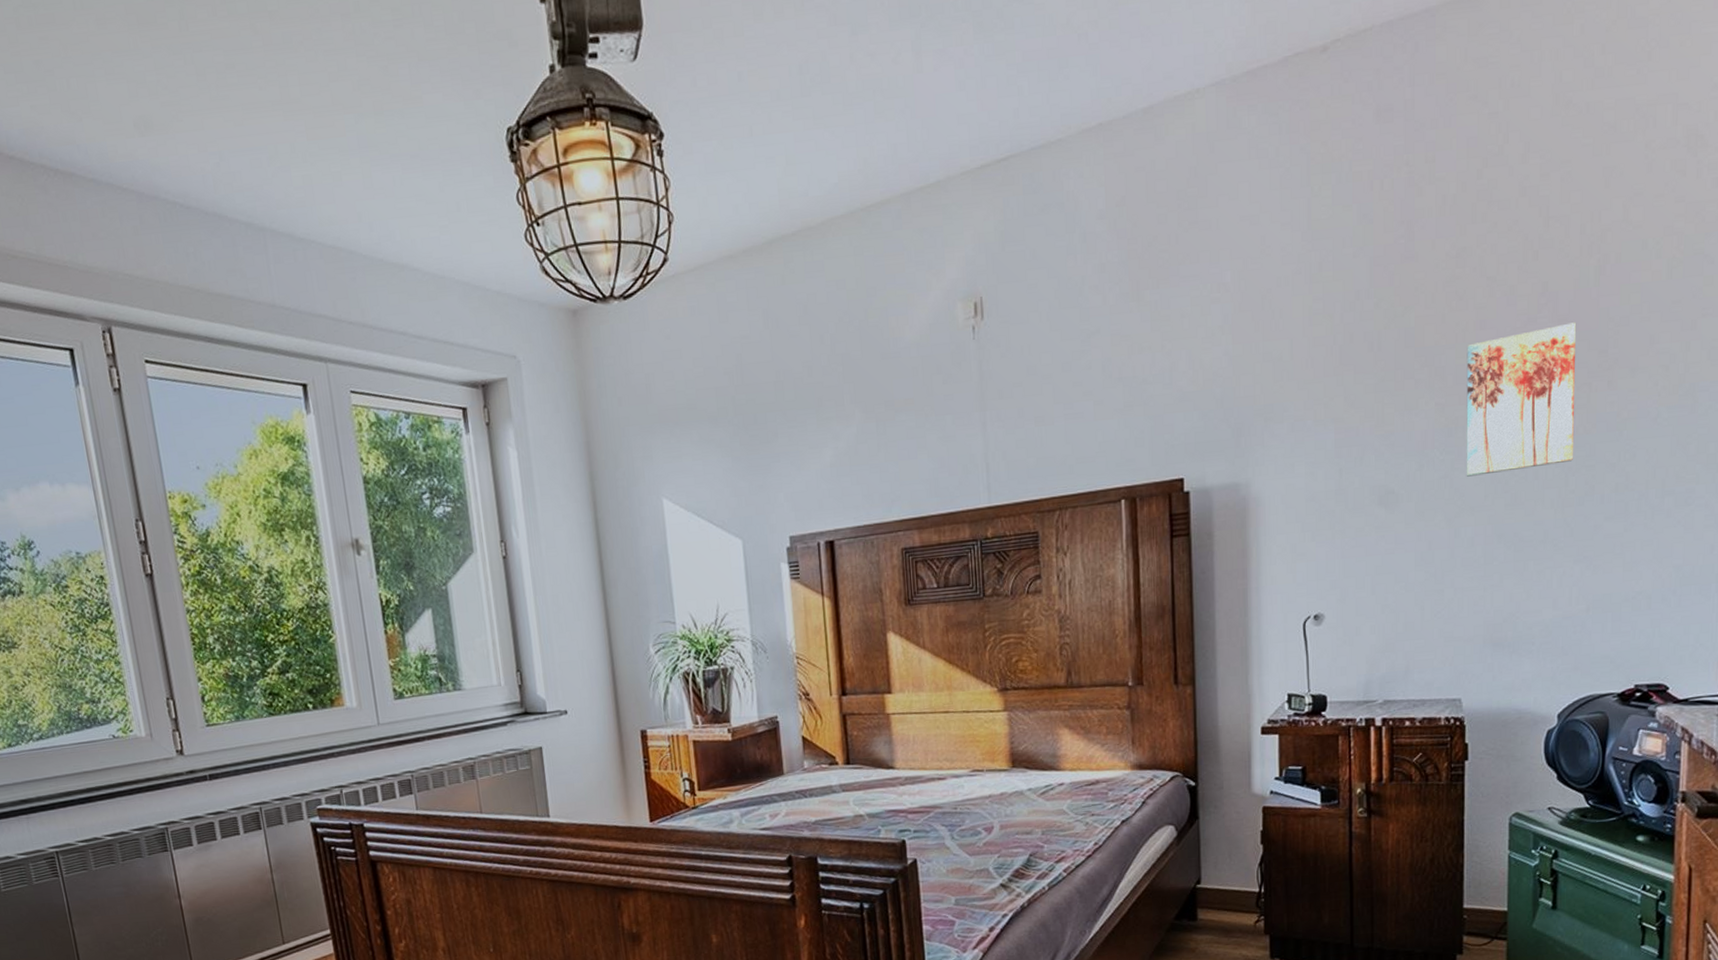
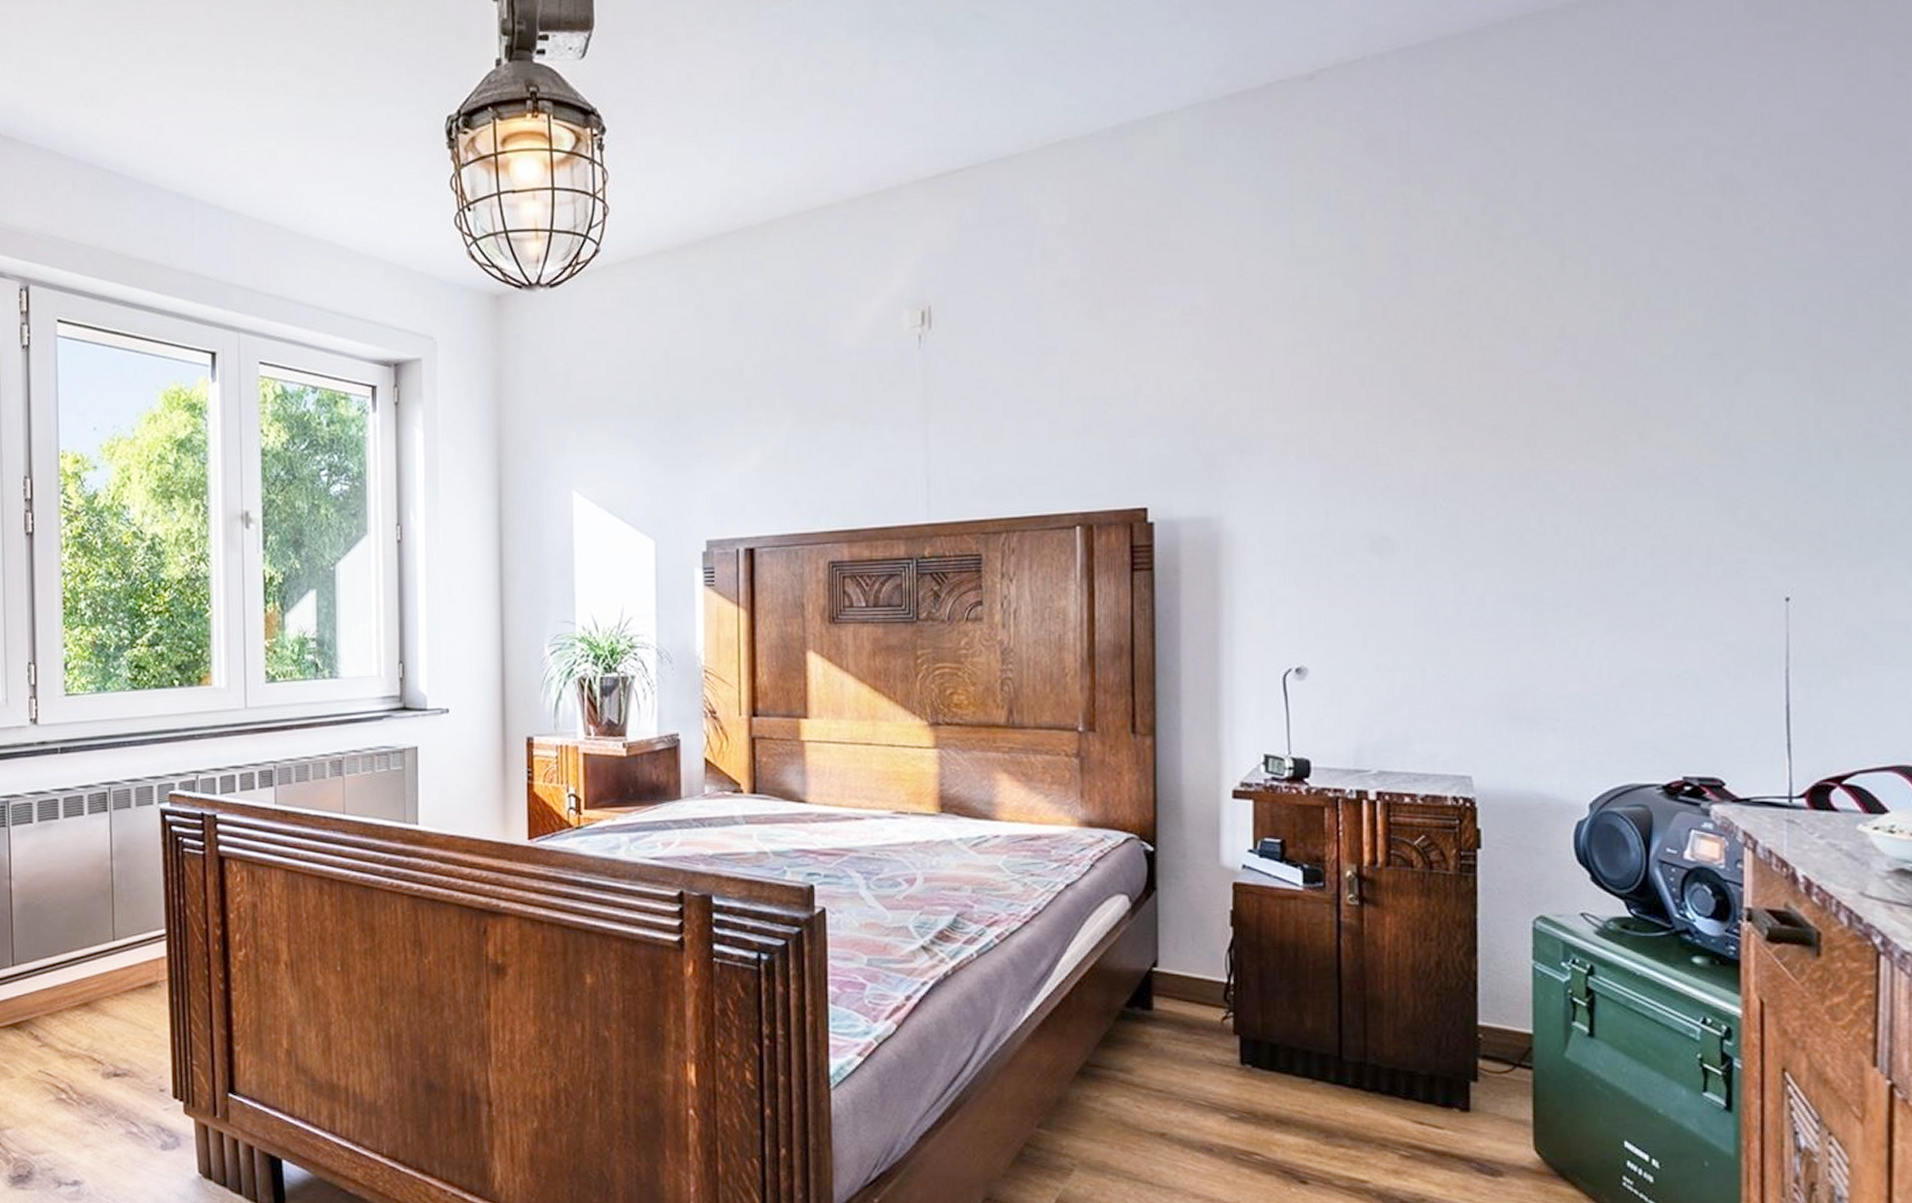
wall art: present [1466,322,1576,477] -> none [1472,369,1601,528]

